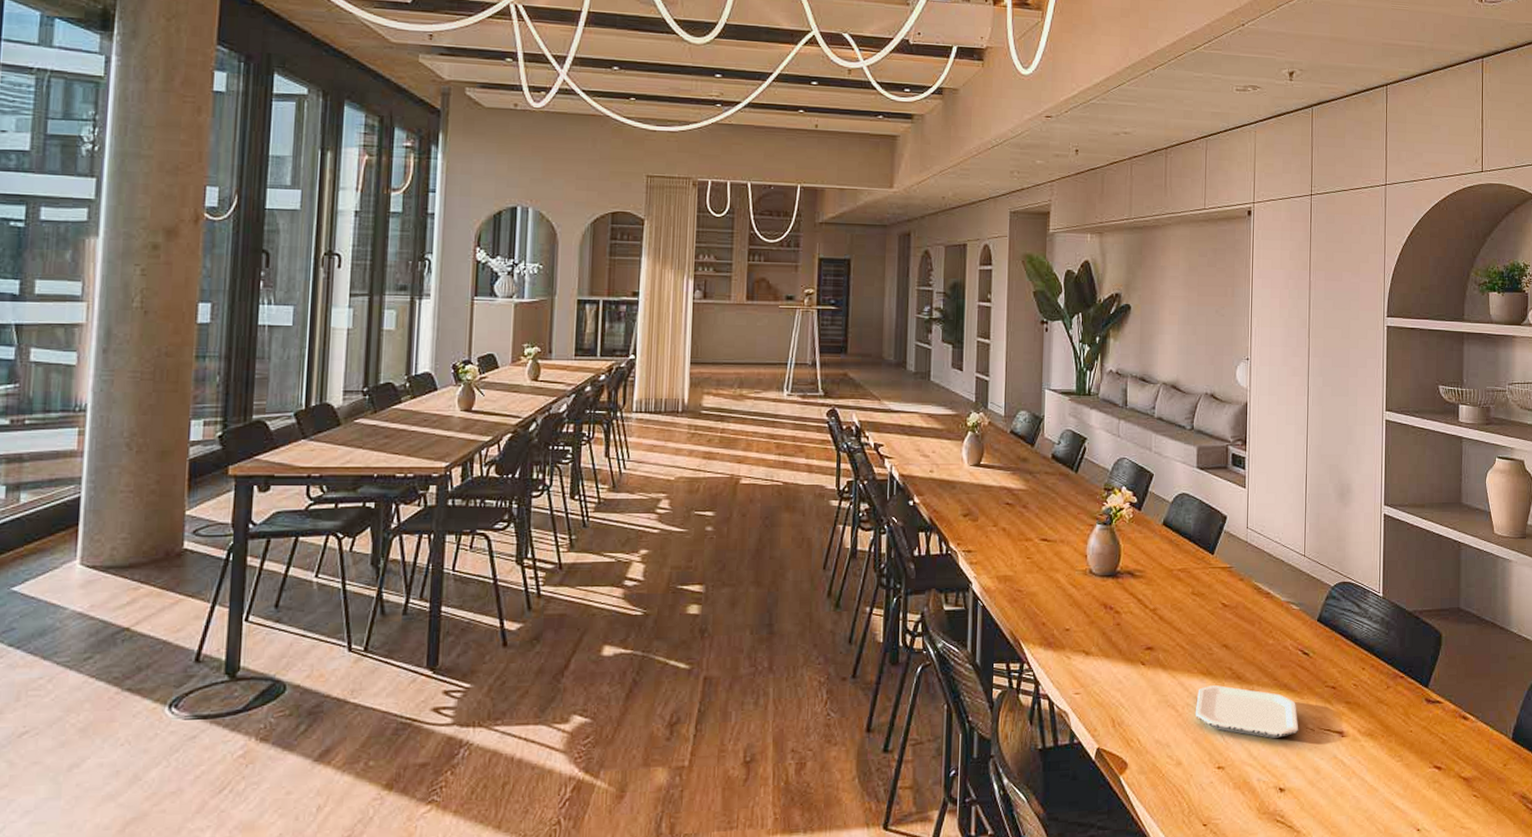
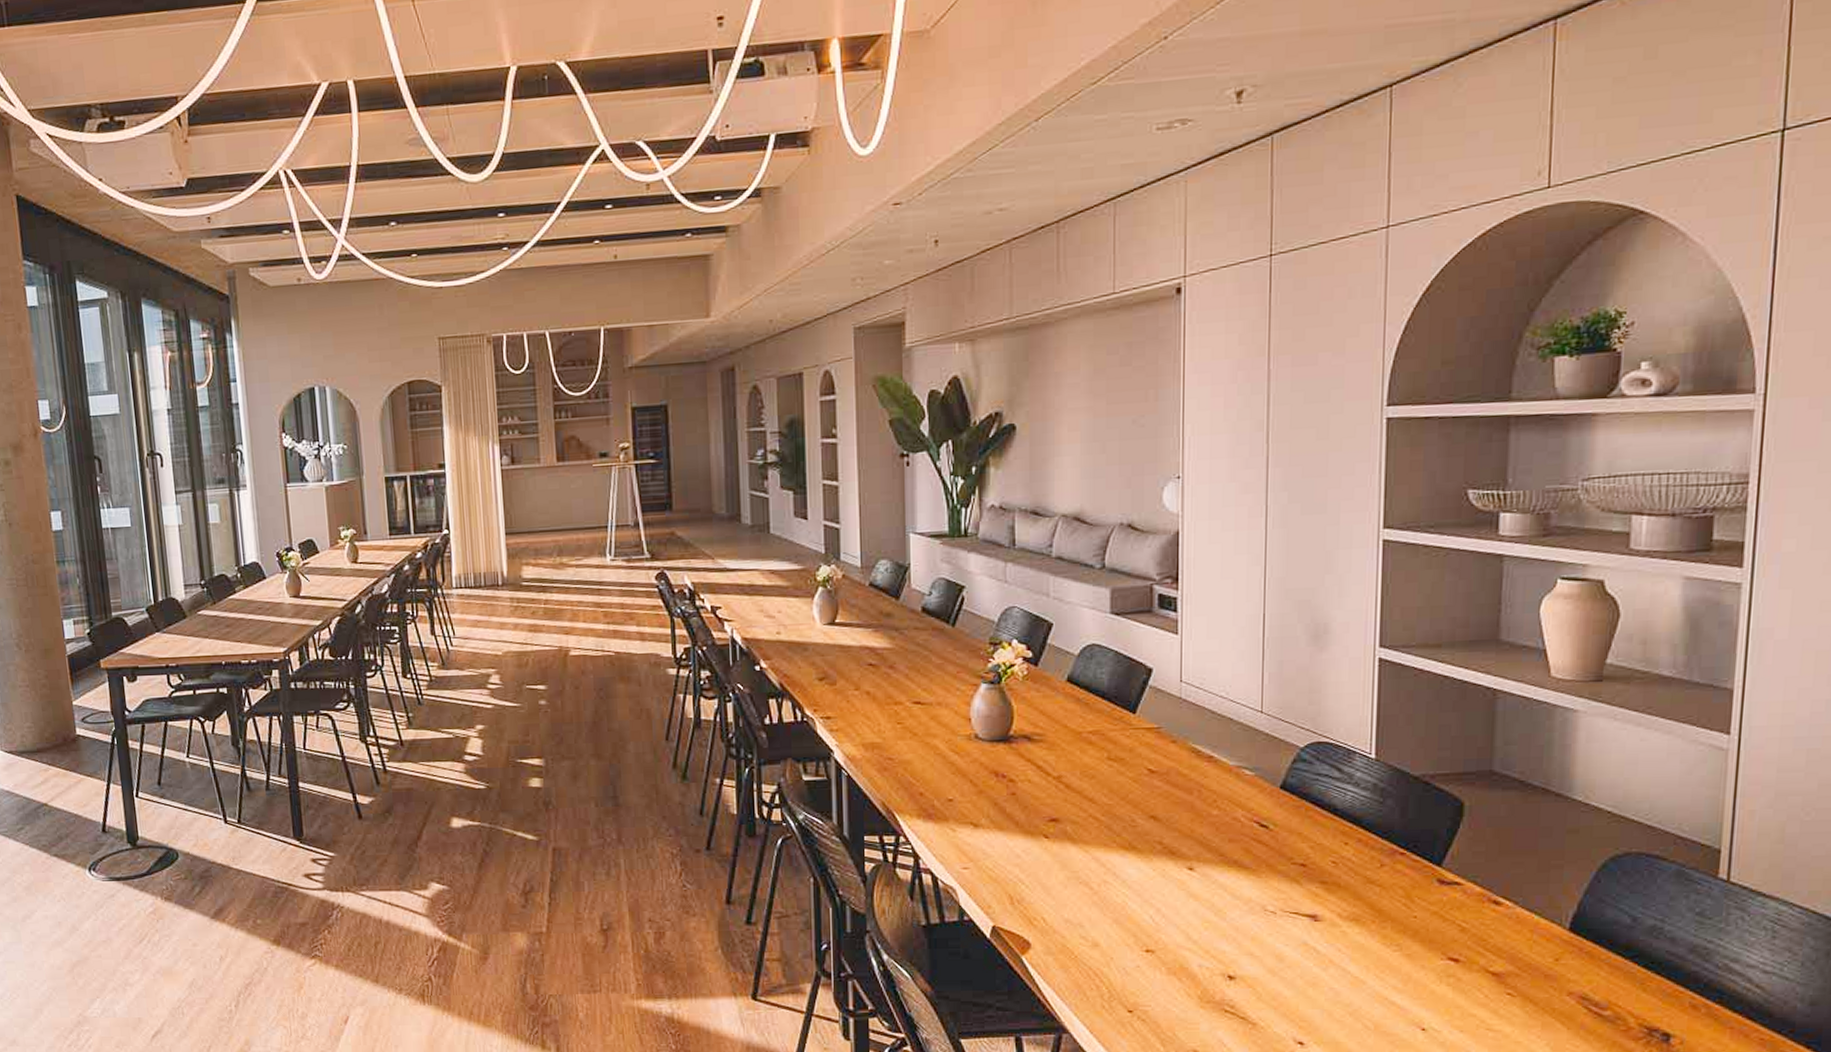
plate: present [1195,685,1299,739] -> none [1114,861,1255,922]

